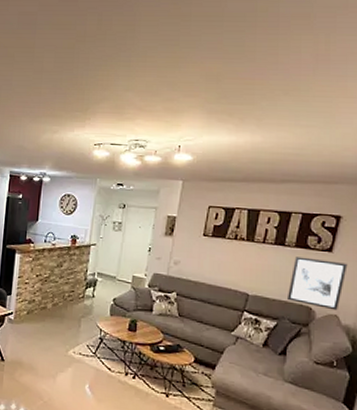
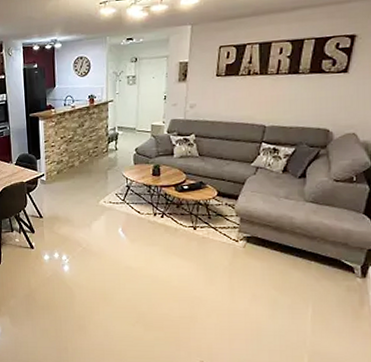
wall art: present [288,257,348,311] -> none [304,81,364,129]

